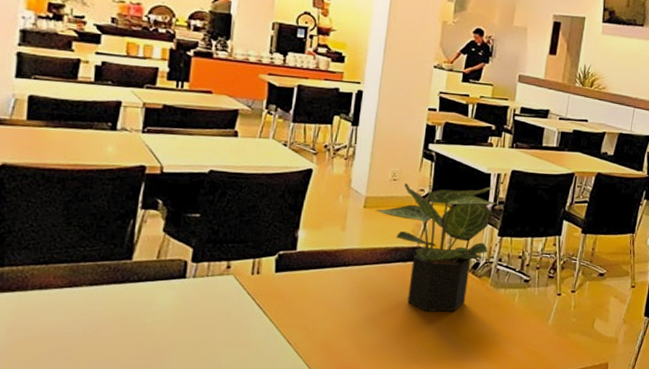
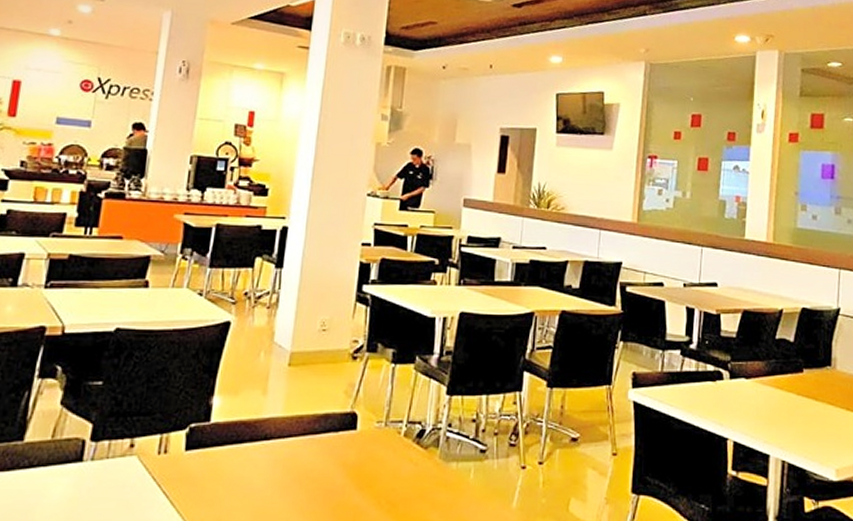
potted plant: present [376,183,497,312] -> none [302,333,444,495]

